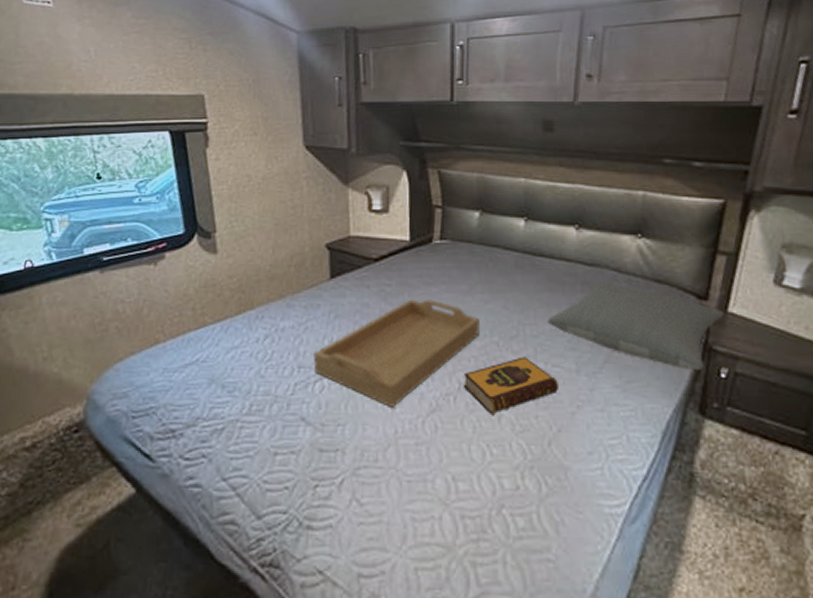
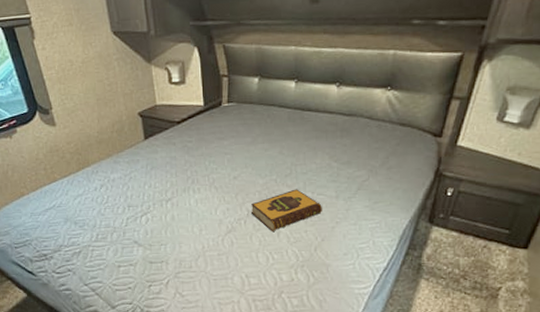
serving tray: present [313,299,479,407] -> none [138,150,262,231]
pillow: present [547,282,724,370] -> none [313,128,454,191]

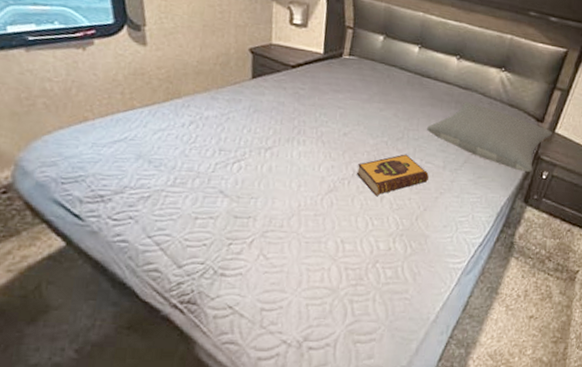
pillow: none [313,128,454,191] -> present [426,102,552,172]

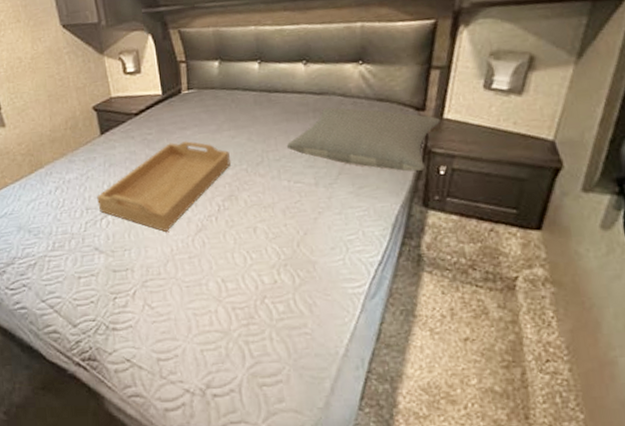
serving tray: none [233,102,374,187] -> present [97,141,231,232]
hardback book: present [356,154,429,196] -> none [221,178,302,227]

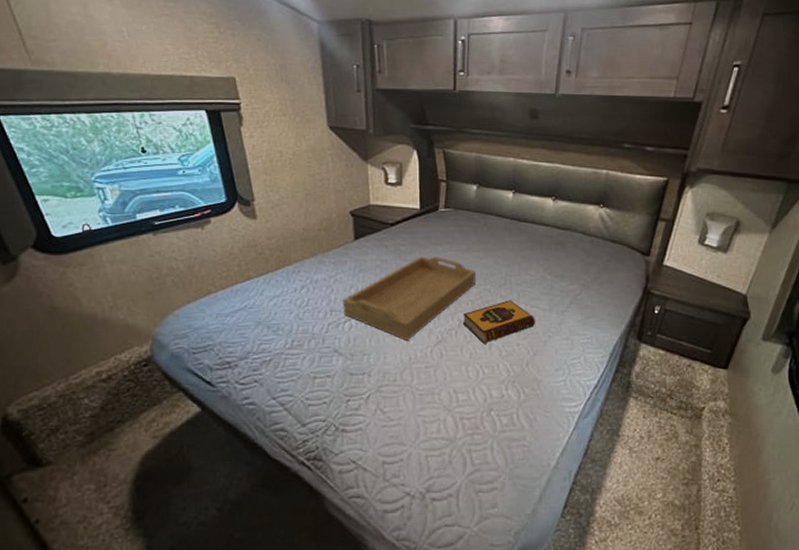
hardback book: none [221,178,302,227] -> present [462,300,535,344]
pillow: present [286,107,440,172] -> none [528,242,660,308]

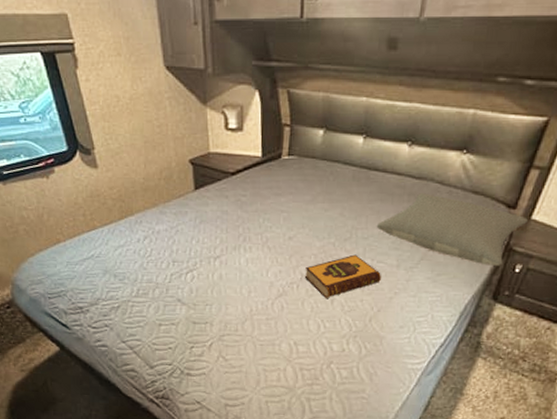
serving tray: present [343,256,476,340] -> none [185,207,320,292]
pillow: none [528,242,660,308] -> present [376,193,528,266]

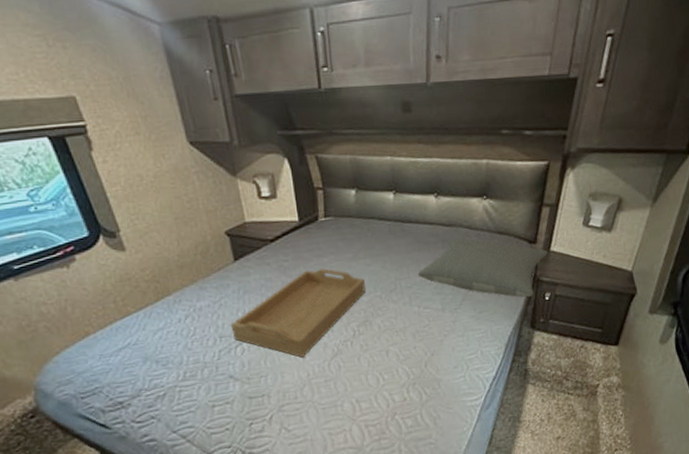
serving tray: none [185,207,320,292] -> present [231,268,366,357]
hardback book: present [304,254,381,298] -> none [357,304,430,351]

